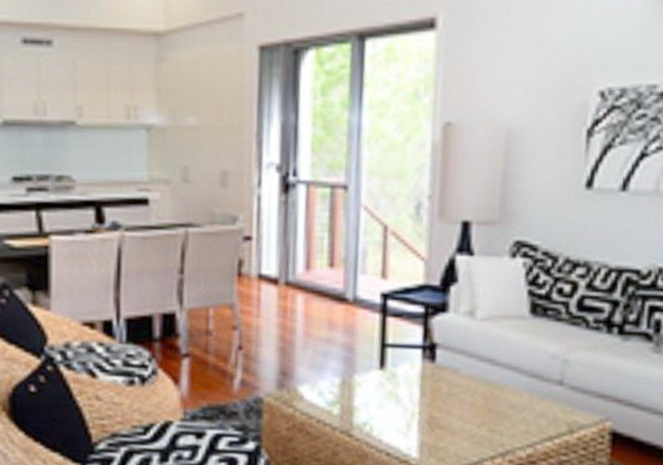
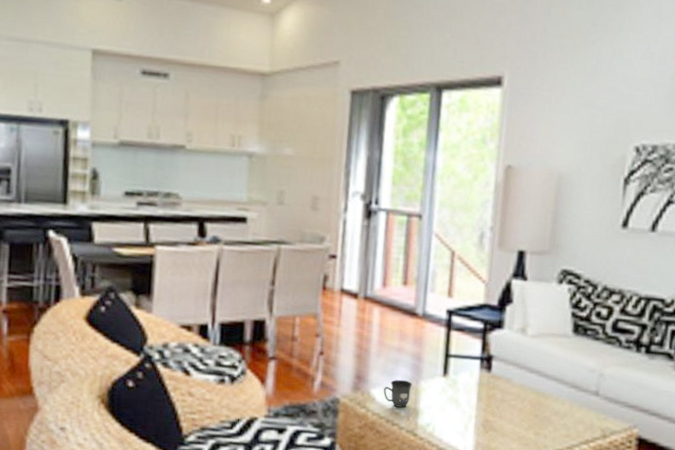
mug: none [312,374,345,406] -> present [383,379,413,408]

